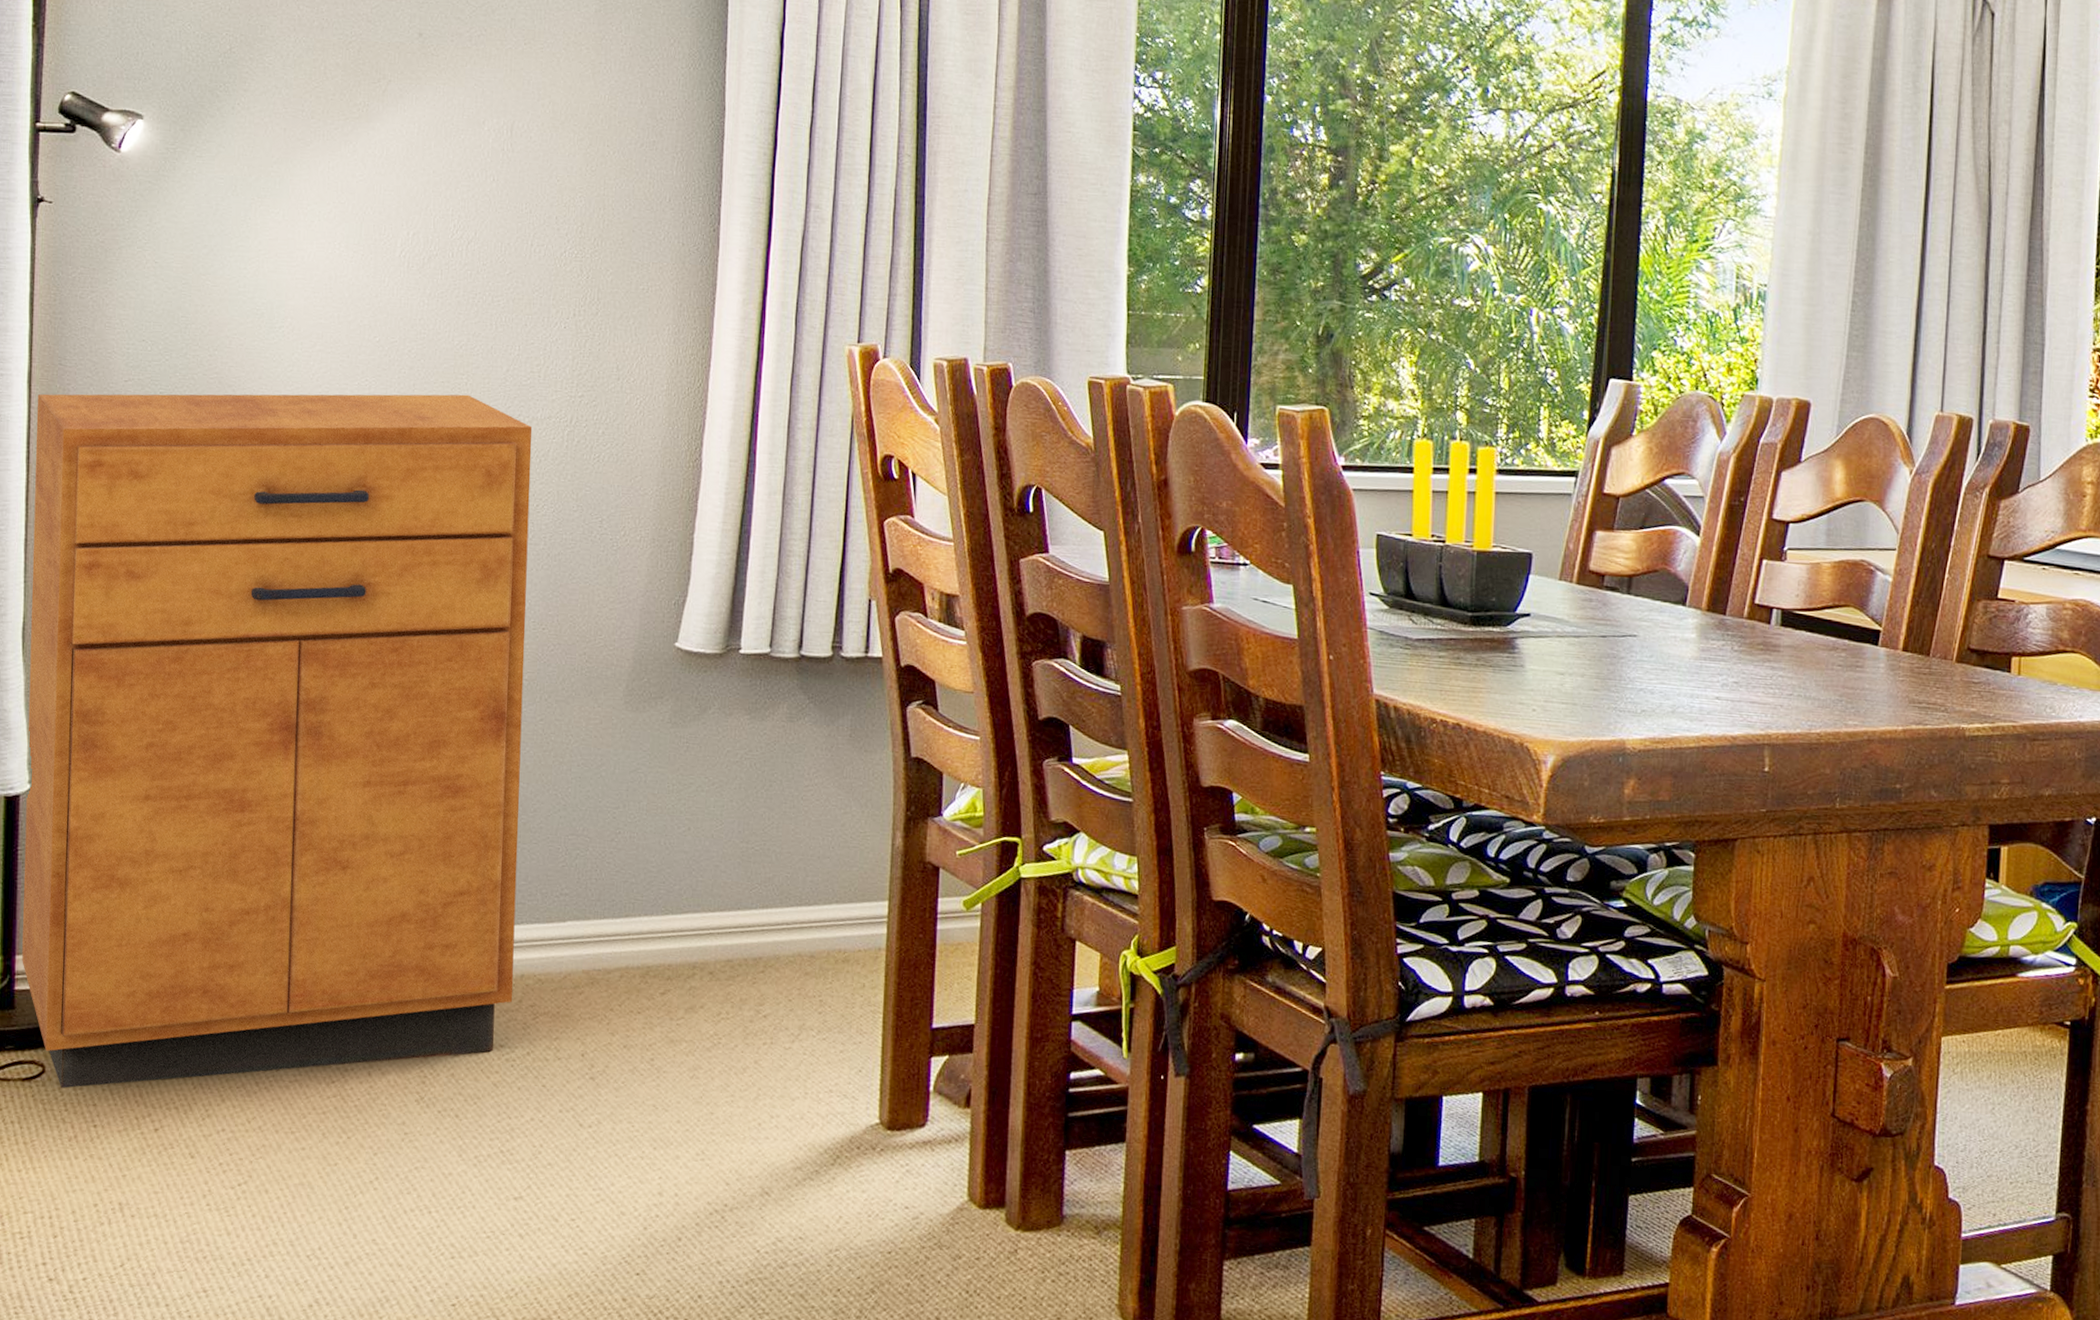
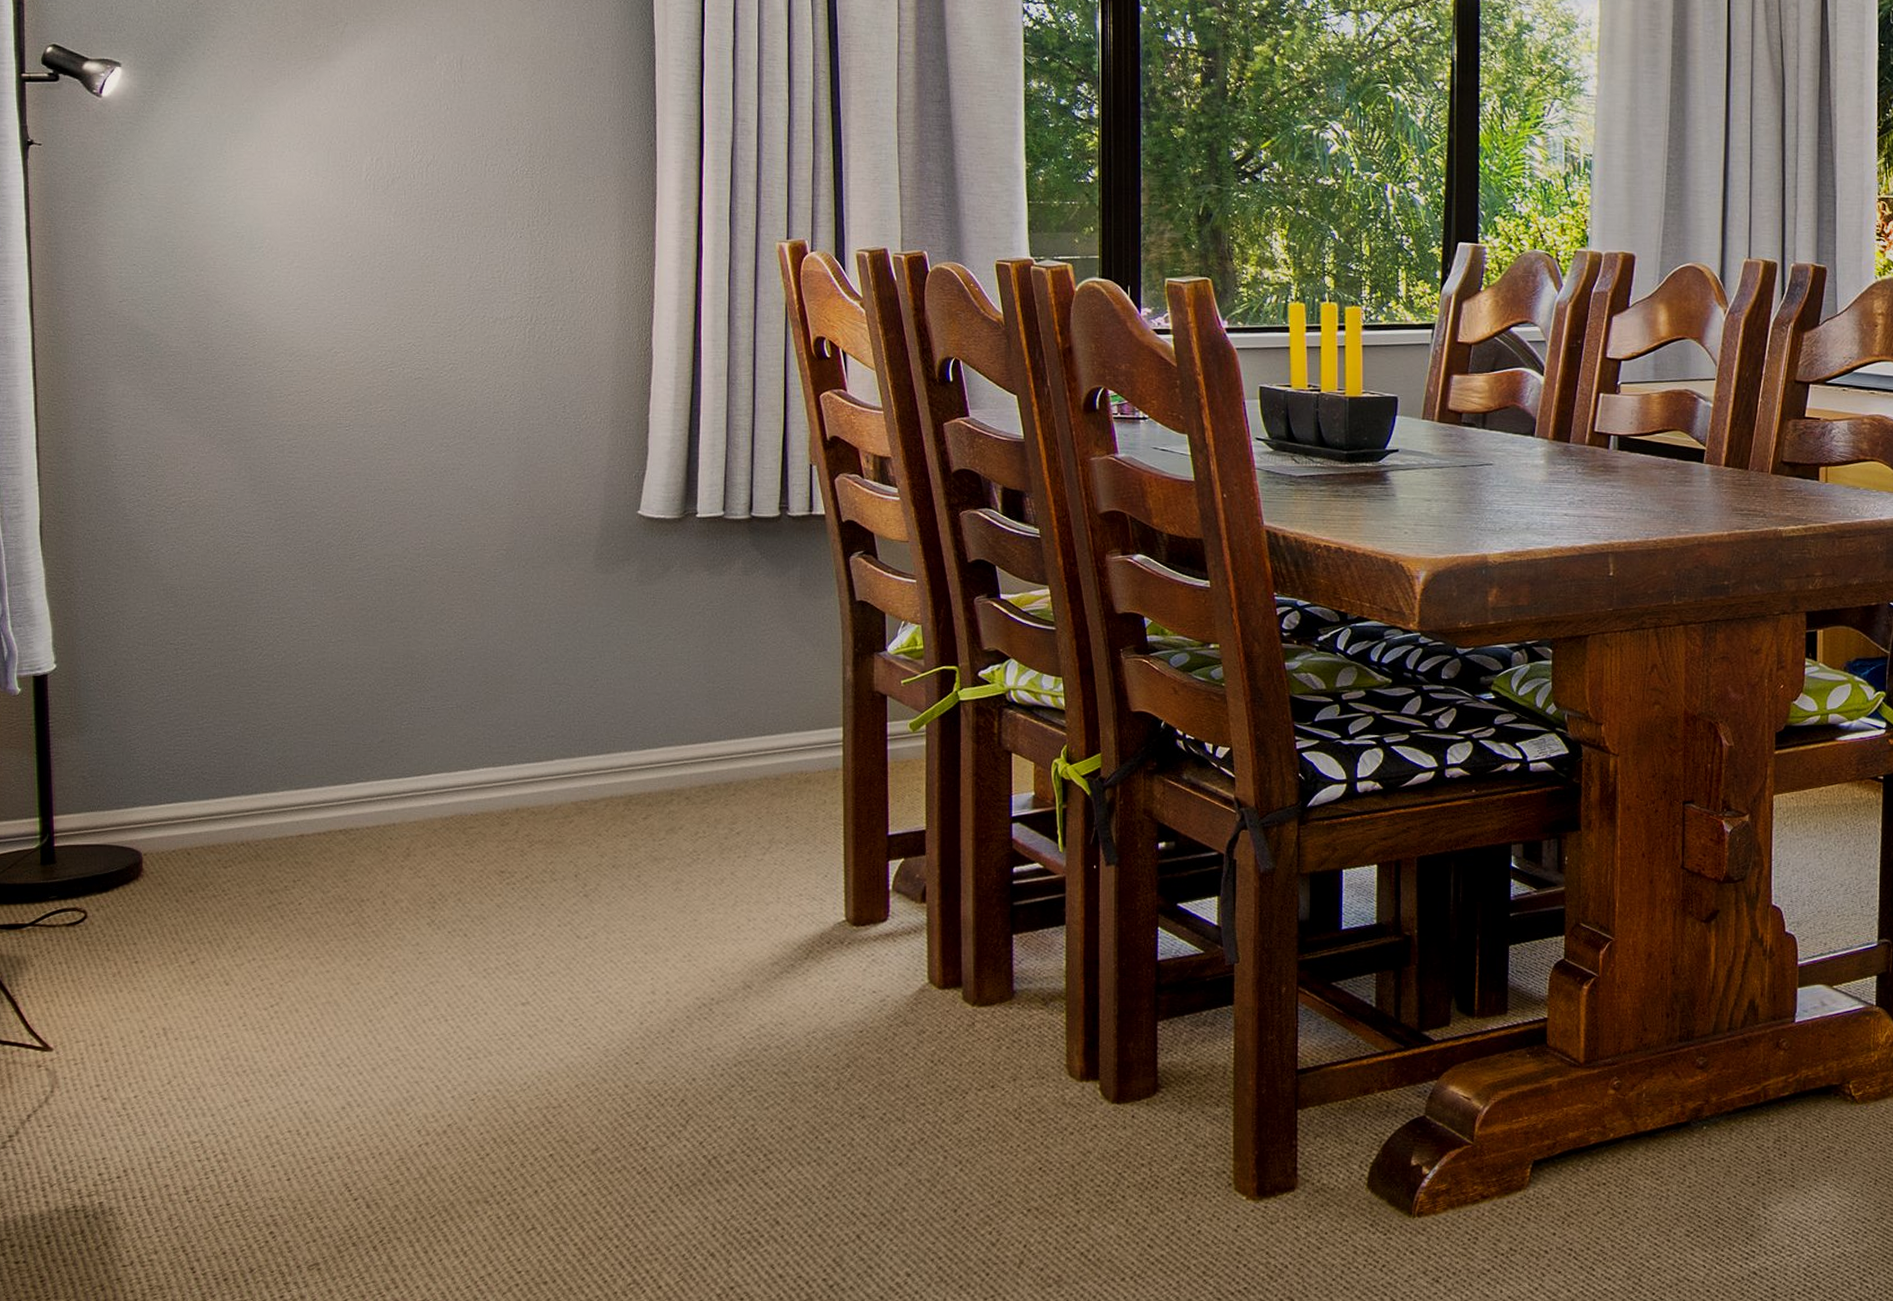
cabinet: present [22,394,533,1089] -> none [39,300,510,931]

